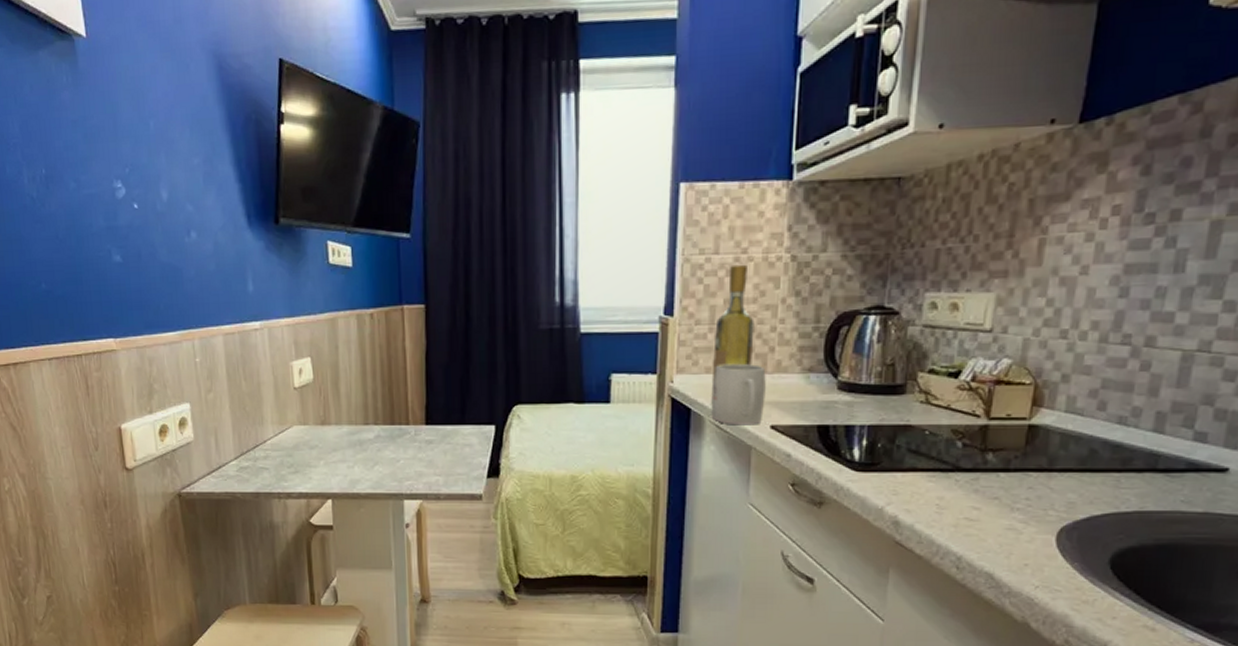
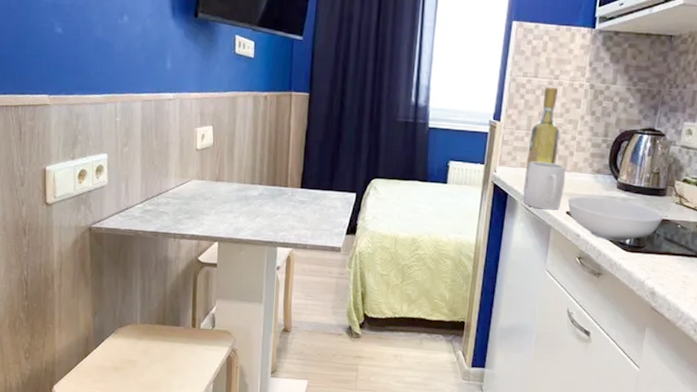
bowl: none [771,403,905,460] -> present [567,196,664,242]

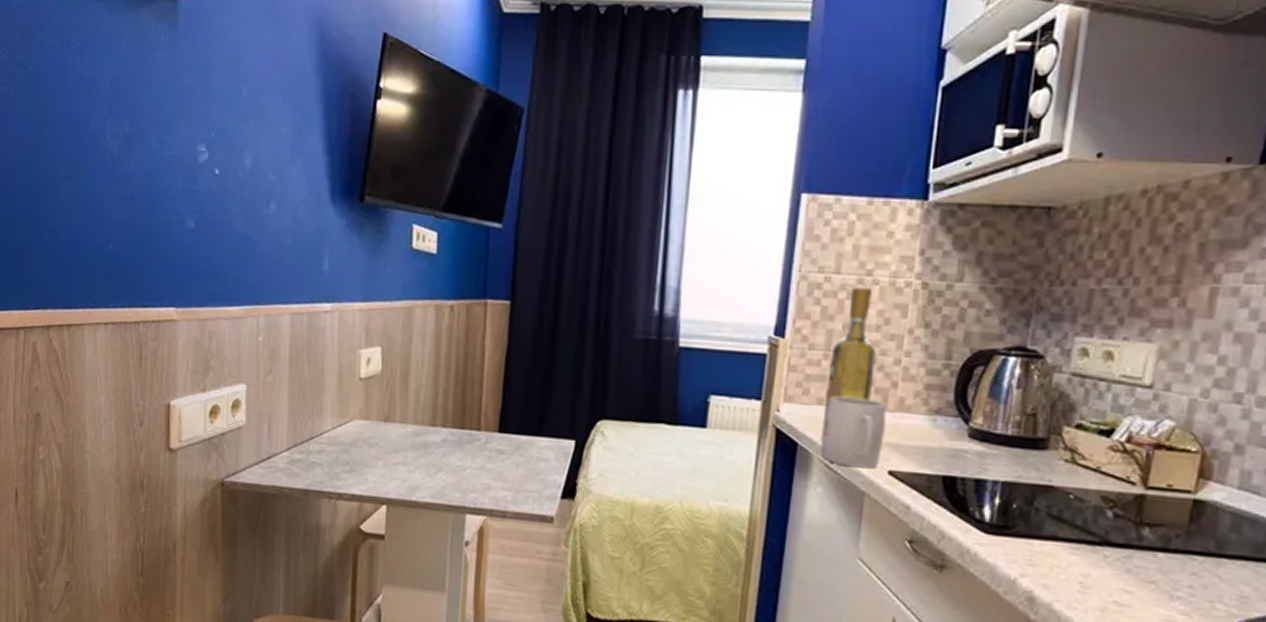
bowl: present [567,196,664,242] -> none [890,448,1046,519]

